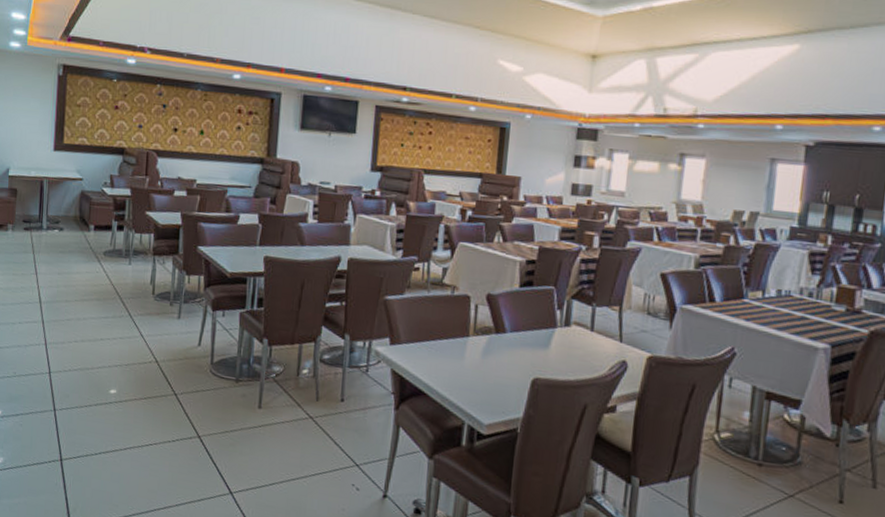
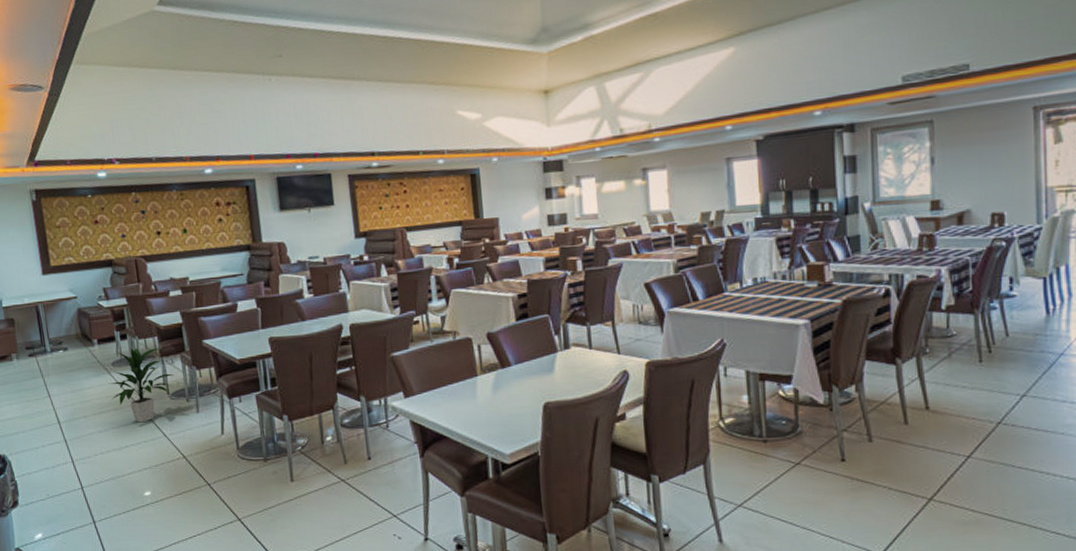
indoor plant: none [95,241,163,319] -> present [111,348,175,423]

